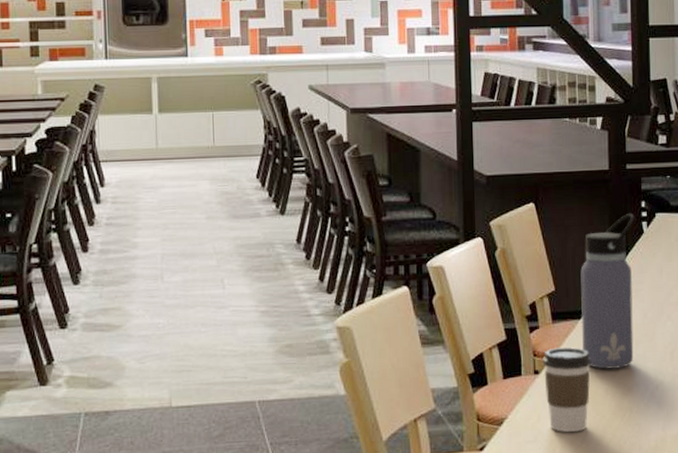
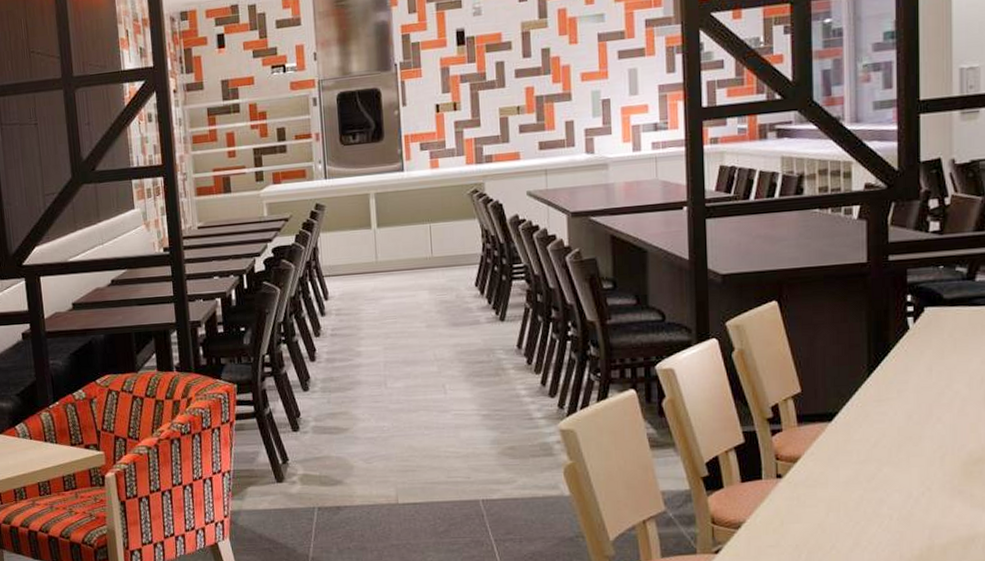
coffee cup: present [542,347,592,433] -> none [786,450,844,539]
water bottle: present [580,213,635,369] -> none [831,308,899,474]

